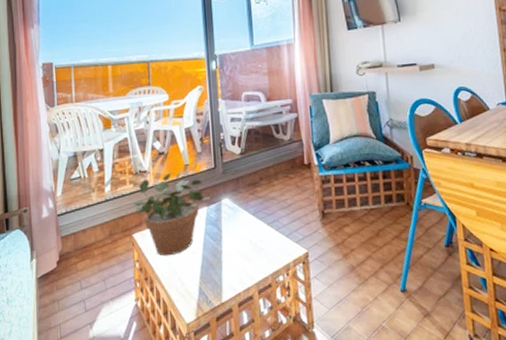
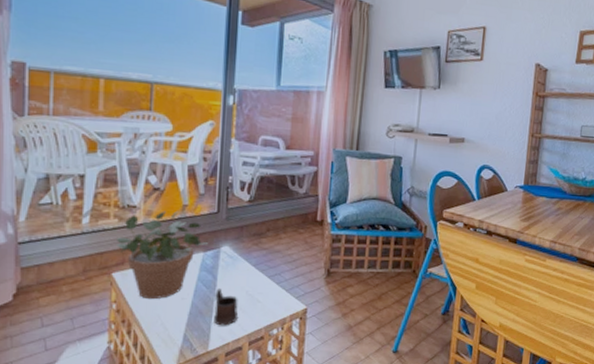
mug: none [222,240,246,277] -> present [214,288,239,326]

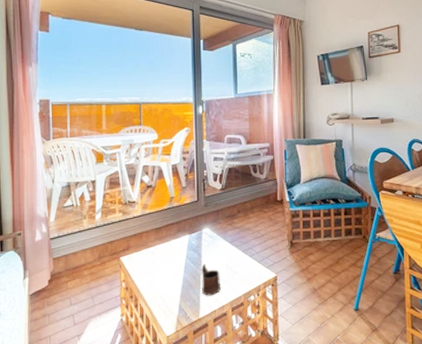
potted plant: present [115,211,208,300] -> none [121,203,192,277]

